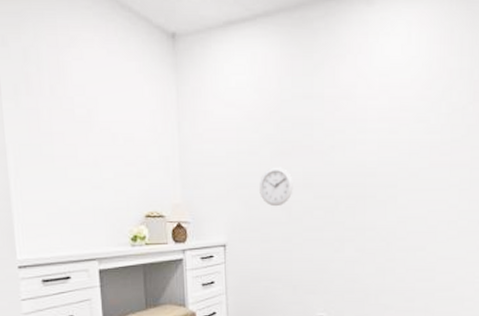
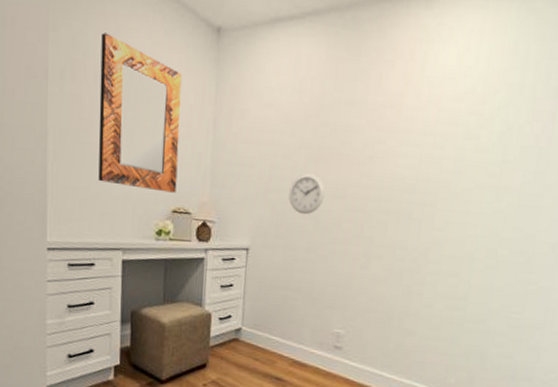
home mirror: none [54,45,148,198] -> present [98,33,182,193]

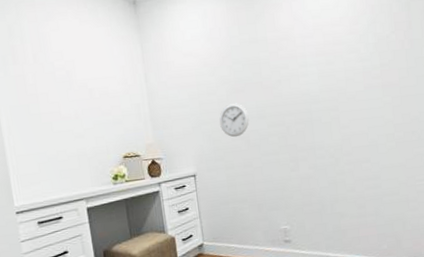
home mirror: present [98,33,182,193] -> none [34,20,124,145]

